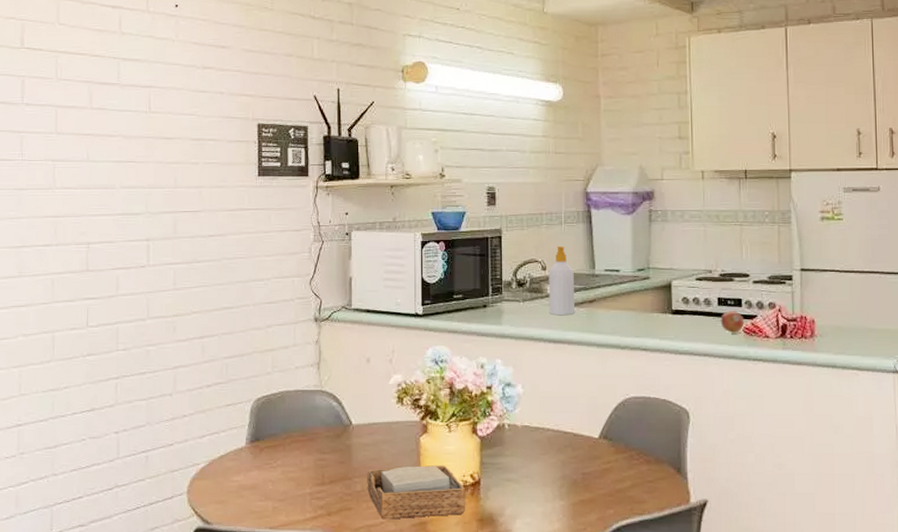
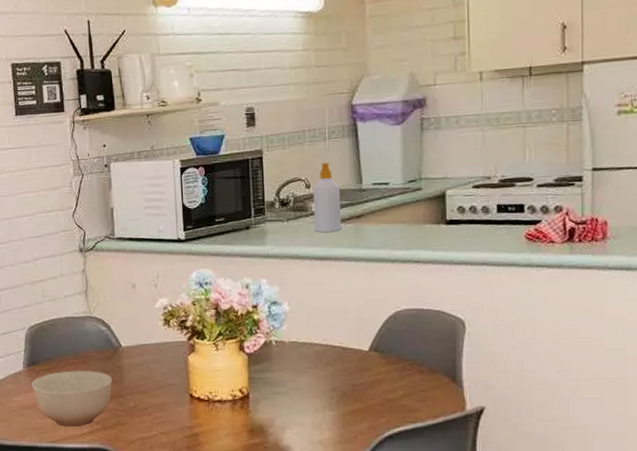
bowl: none [254,448,341,511] -> present [32,370,113,427]
napkin holder: present [367,466,466,520] -> none [138,382,236,432]
fruit: present [720,311,745,334] -> none [499,217,527,241]

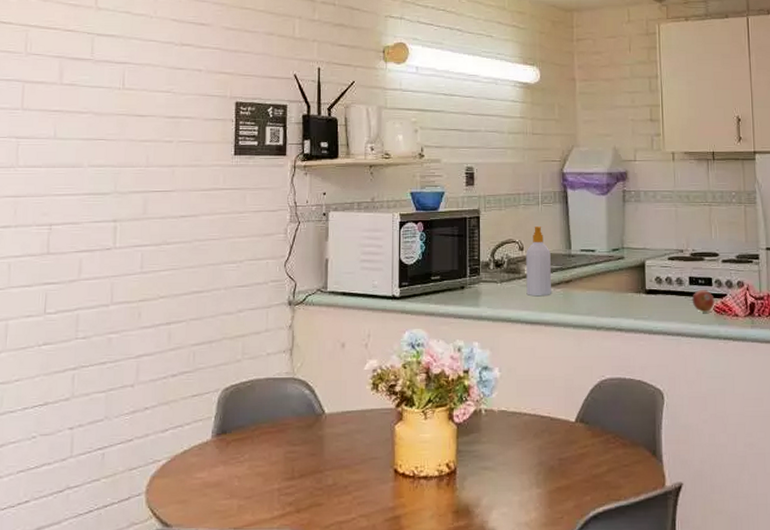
bowl: present [32,370,113,427] -> none [219,440,312,510]
fruit: none [499,217,527,241] -> present [692,290,715,313]

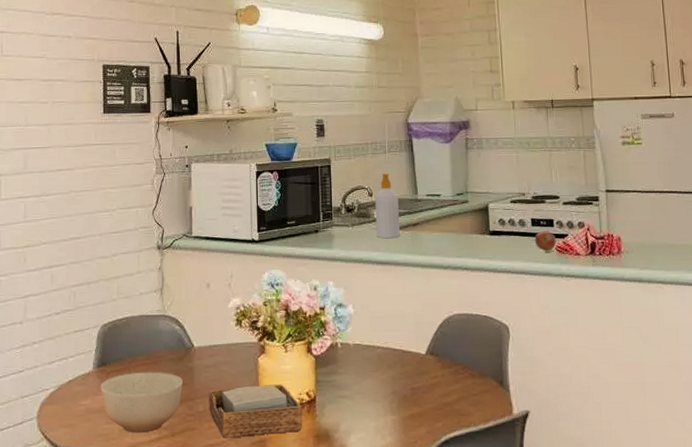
bowl: none [219,440,312,510] -> present [101,371,184,433]
napkin holder: none [339,455,441,515] -> present [208,385,303,439]

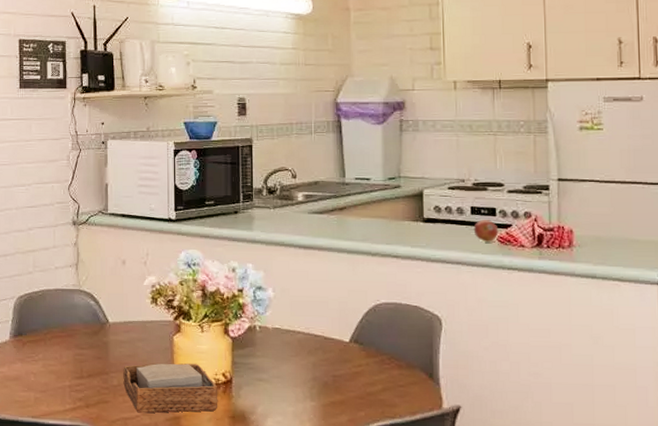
bowl: present [101,371,184,433] -> none [17,343,98,403]
soap bottle: present [375,174,400,239] -> none [299,155,325,223]

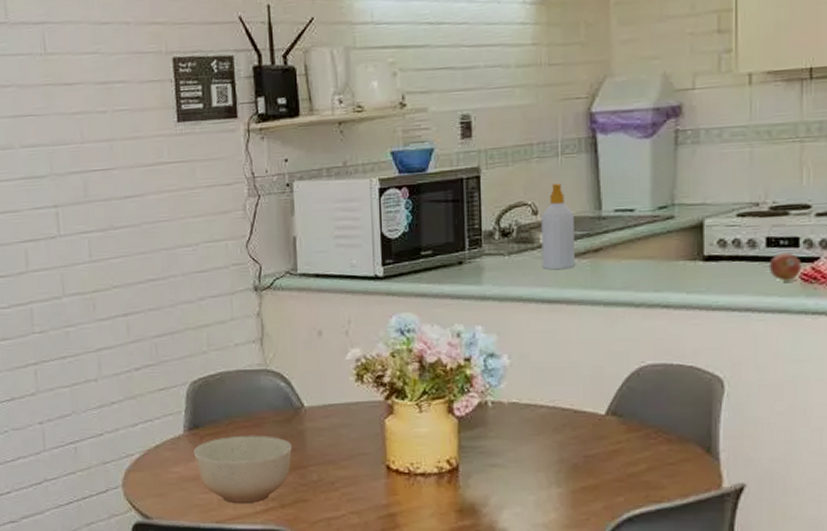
bowl: none [17,343,98,403] -> present [194,434,293,504]
napkin holder: present [123,363,218,413] -> none [324,451,442,512]
soap bottle: none [299,155,325,223] -> present [541,184,575,270]

